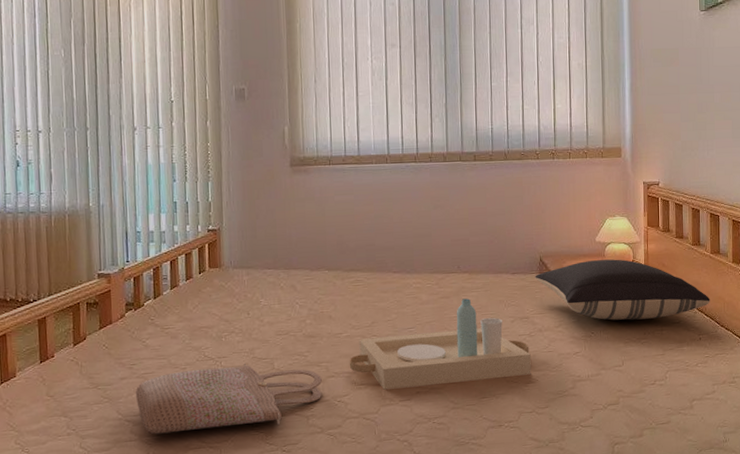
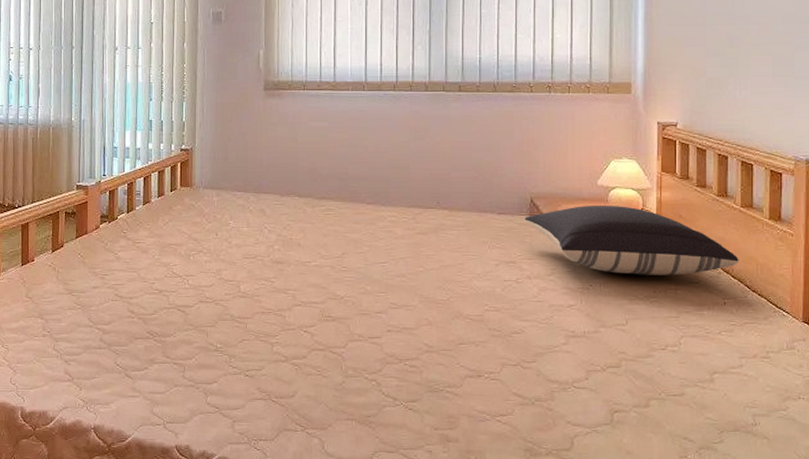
shopping bag: present [136,363,322,434] -> none [107,283,288,348]
serving tray: present [349,298,531,390] -> none [317,237,517,325]

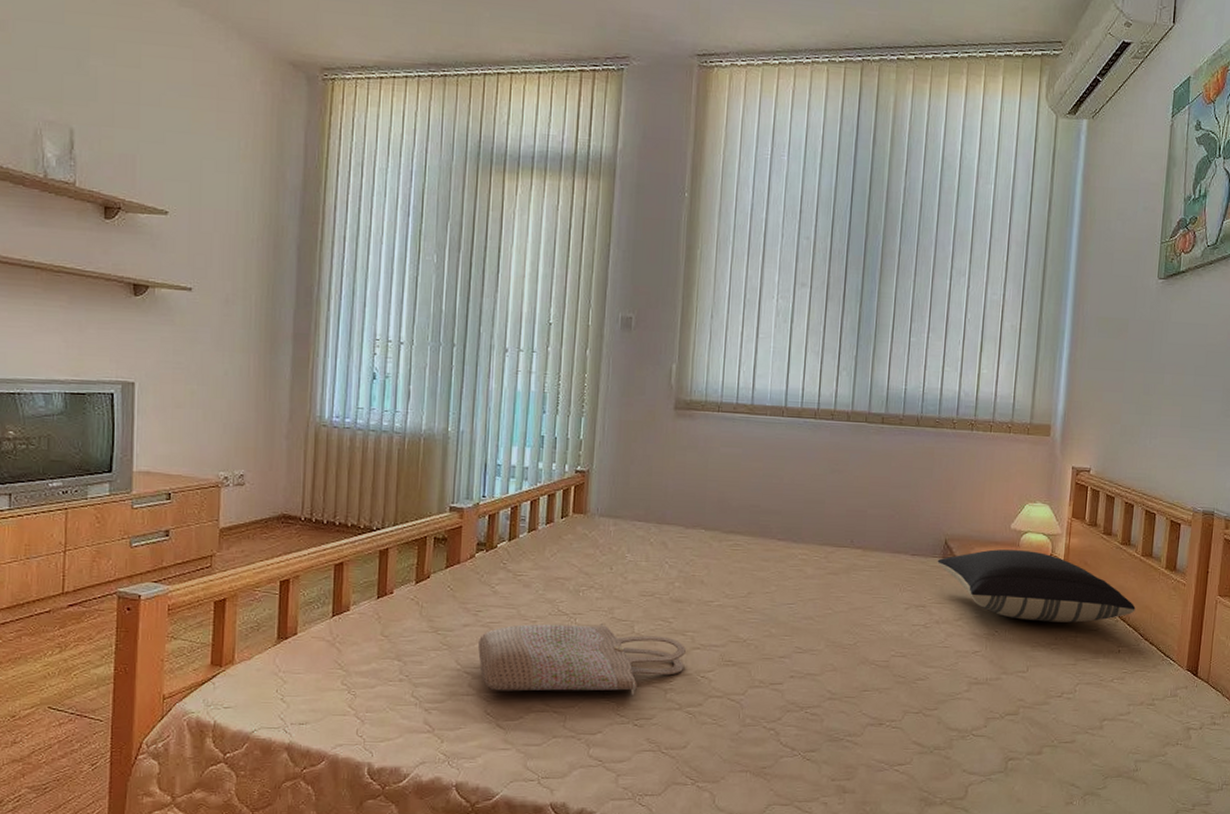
shopping bag: none [107,283,288,348] -> present [478,622,686,695]

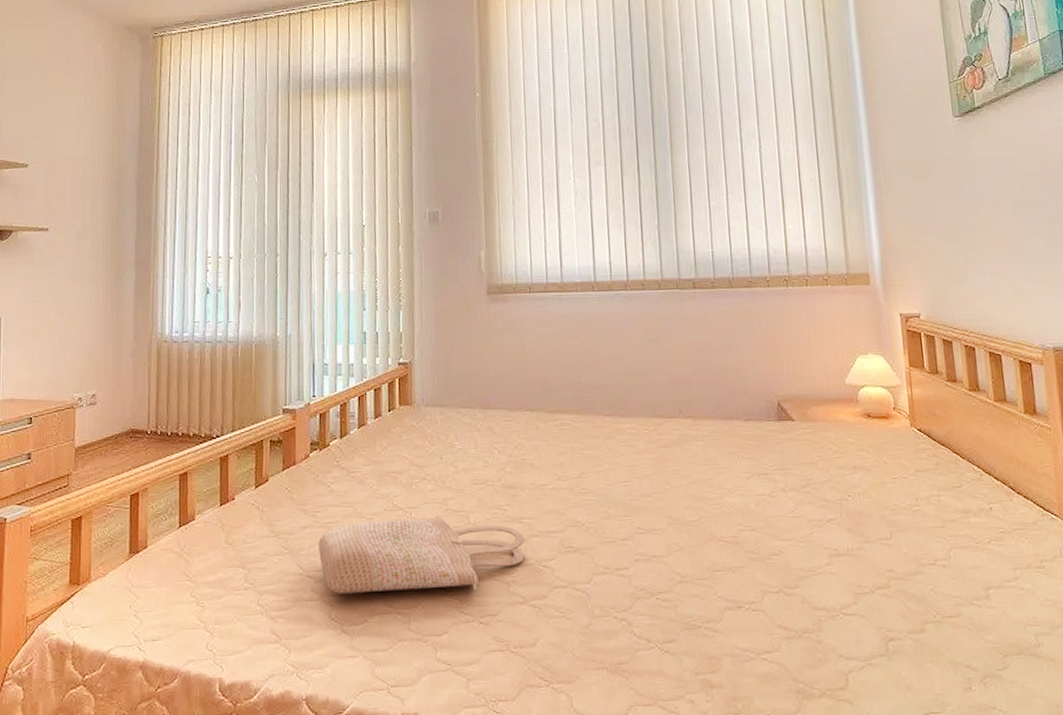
pillow: present [937,549,1136,623] -> none [773,405,1000,482]

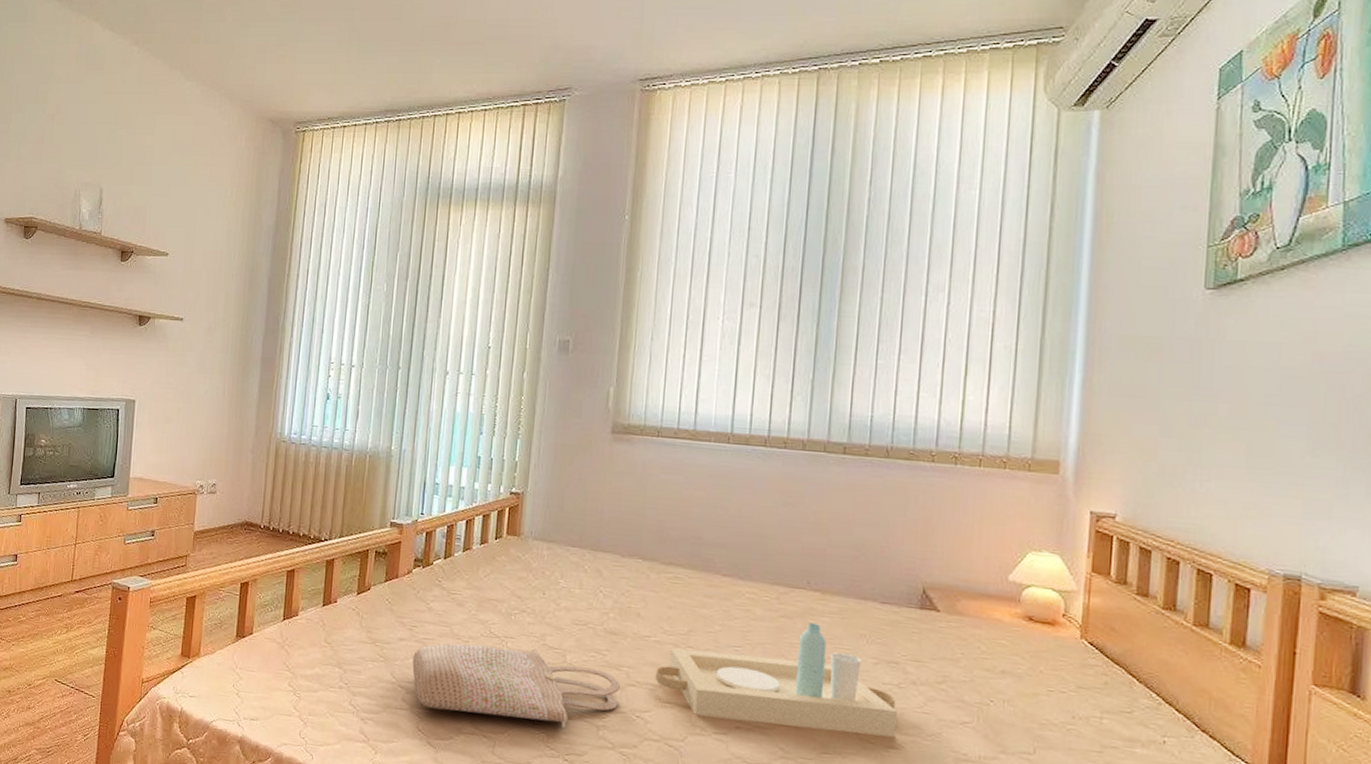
serving tray: none [555,448,775,555] -> present [655,623,897,738]

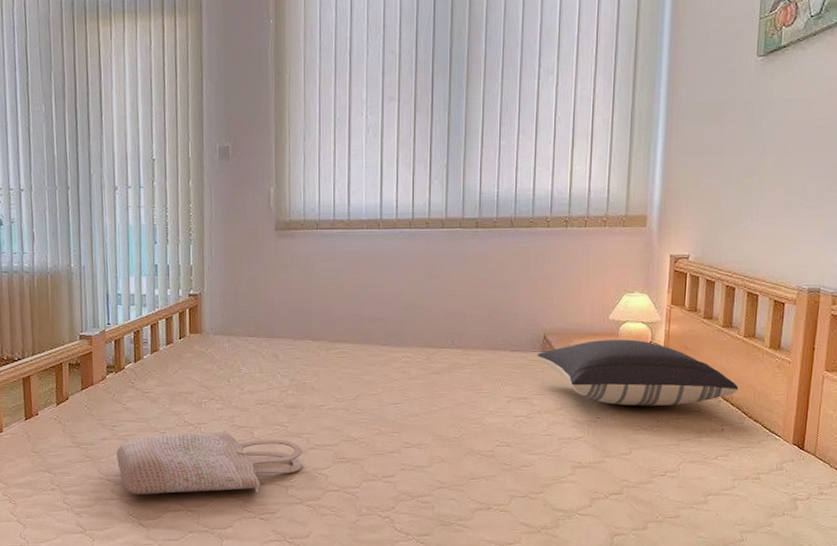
serving tray: present [655,623,897,738] -> none [331,375,527,465]
pillow: none [913,603,1187,701] -> present [537,339,739,406]

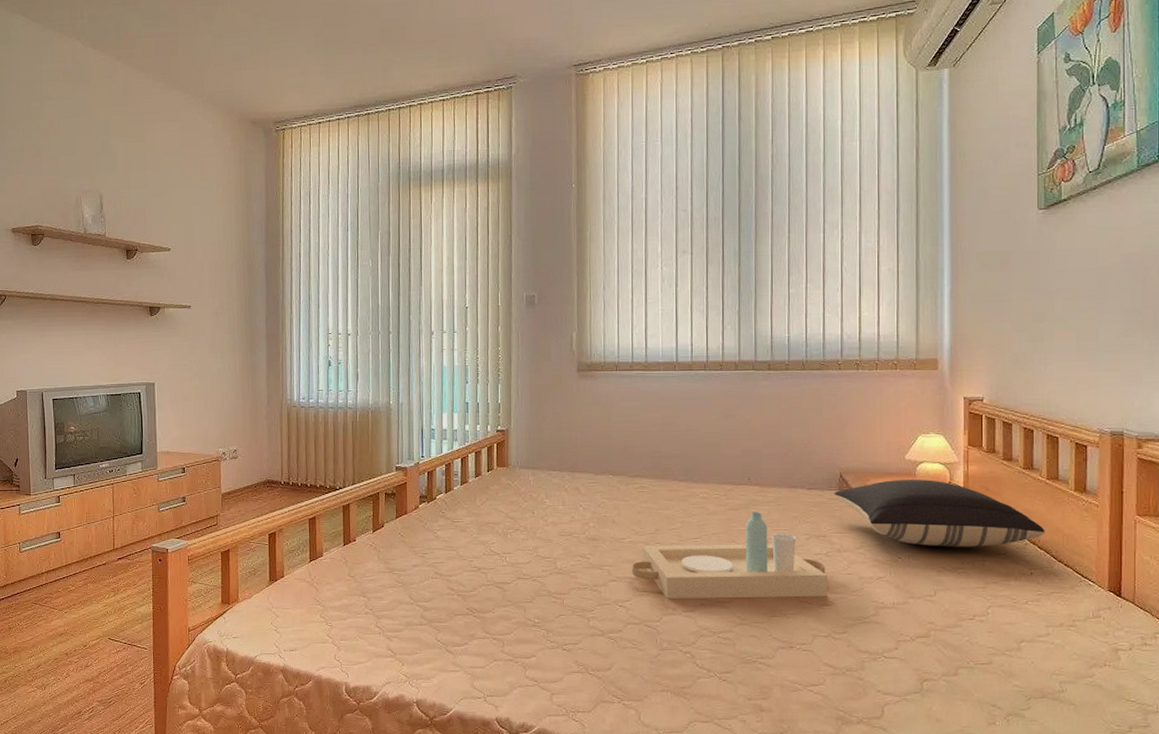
shopping bag: present [117,430,302,495] -> none [427,560,604,623]
serving tray: none [331,375,527,465] -> present [631,512,827,599]

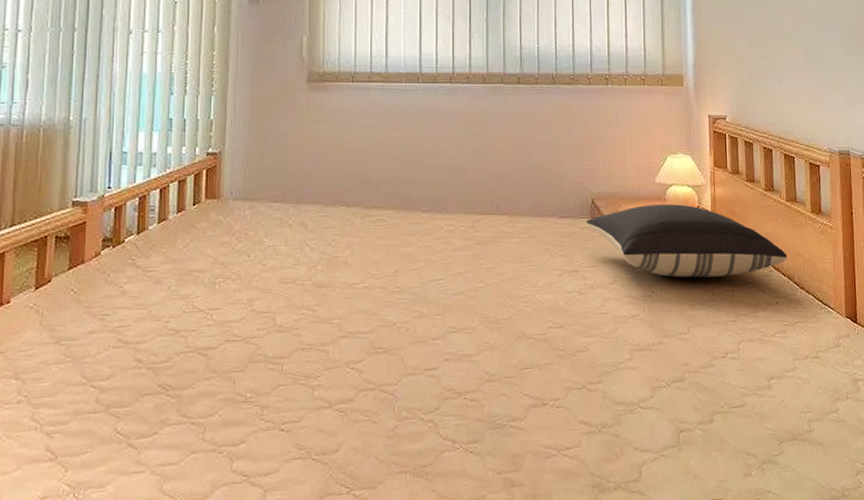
serving tray: present [631,512,827,599] -> none [366,246,581,355]

